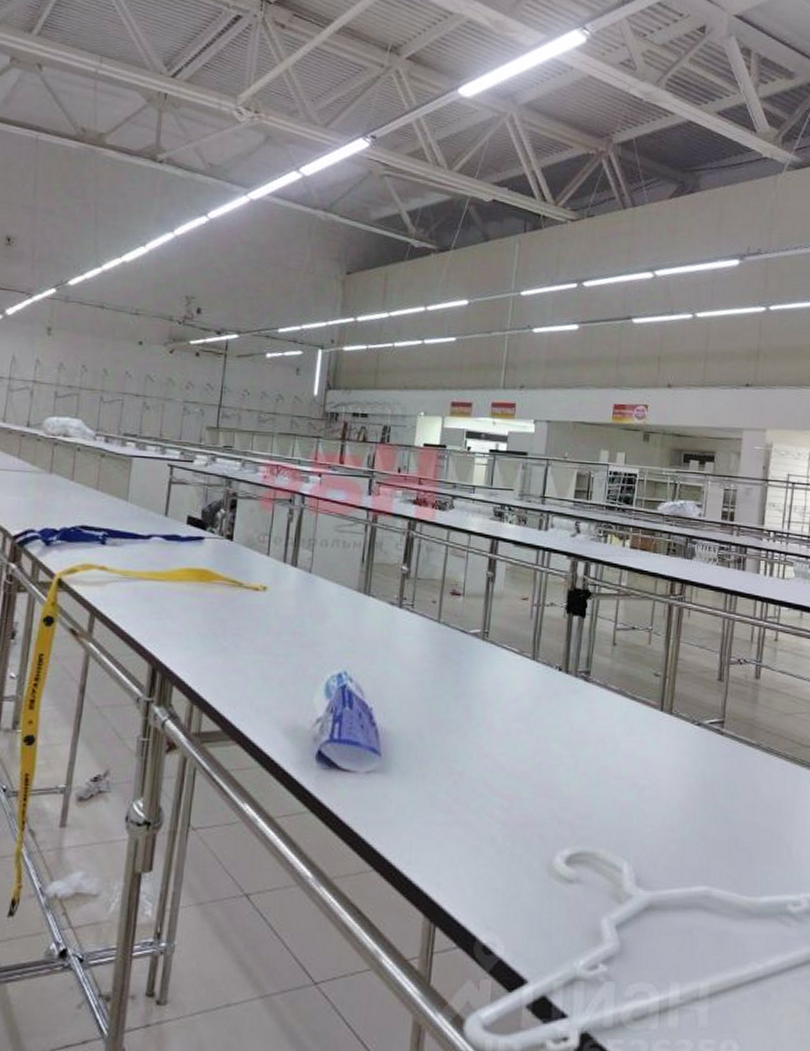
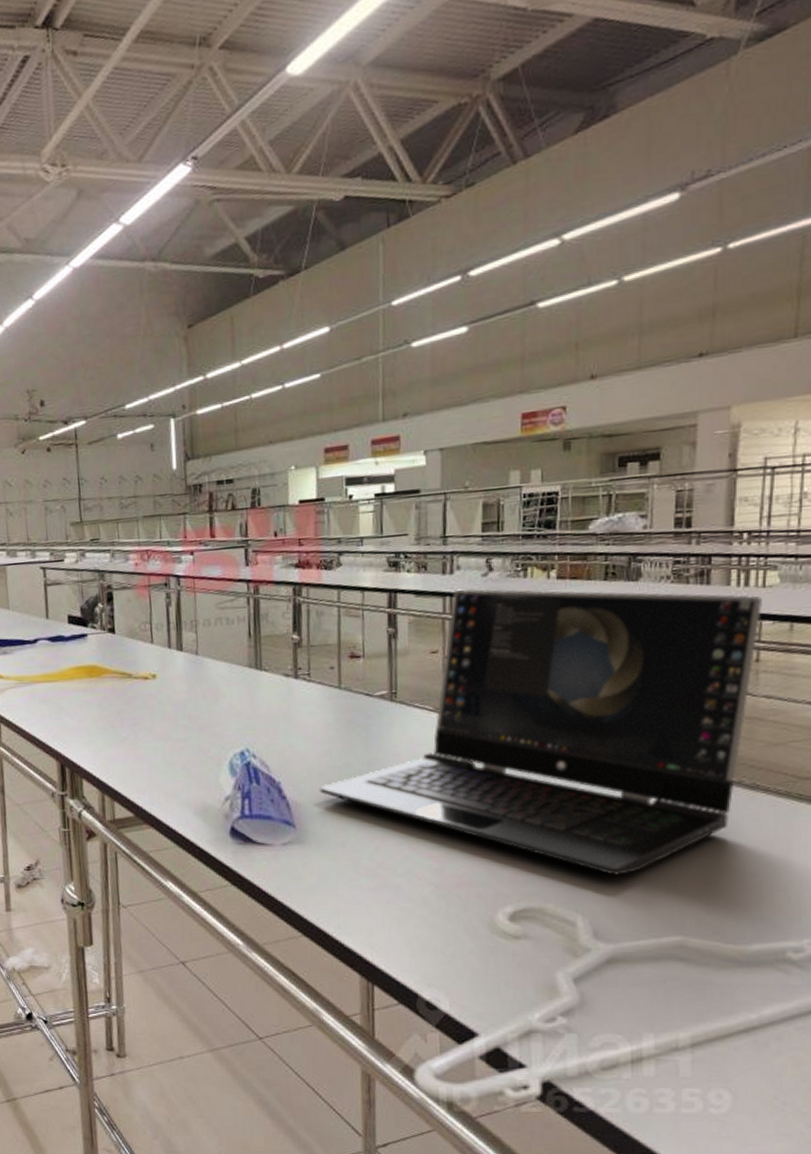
laptop: none [407,545,781,825] -> present [318,589,762,876]

